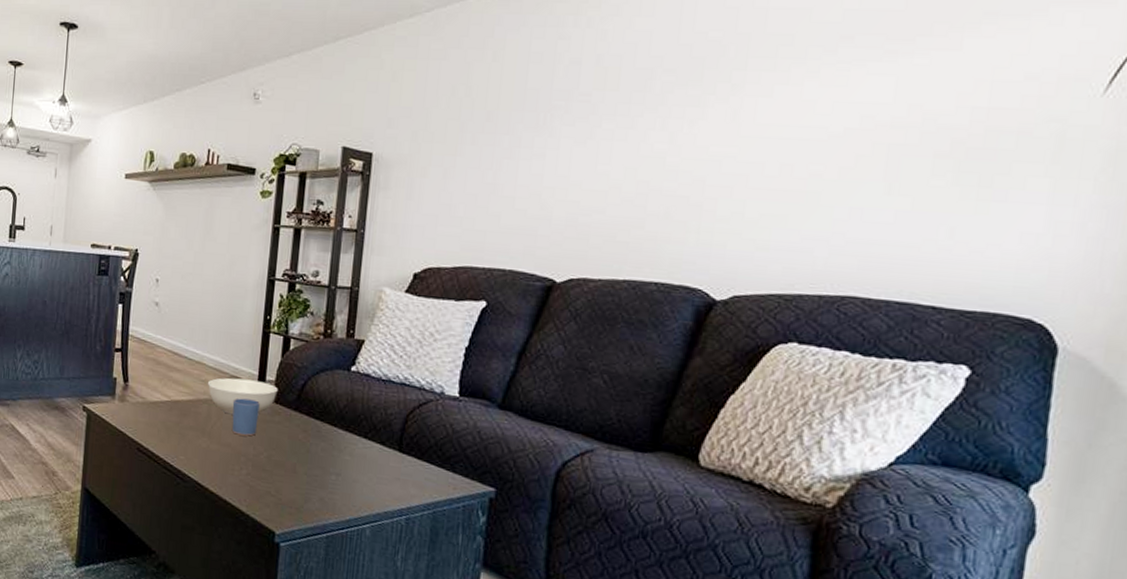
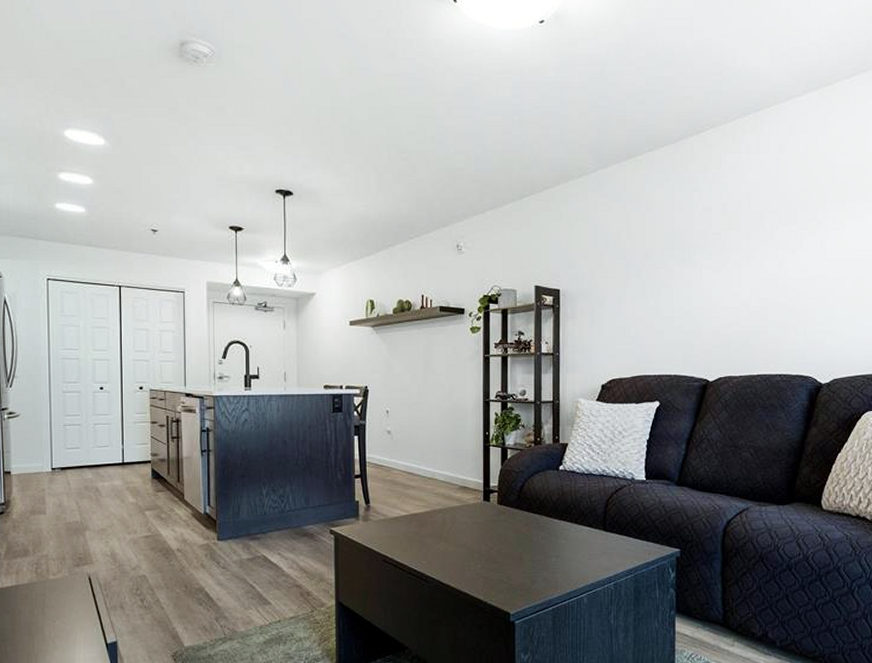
bowl: present [207,377,278,415] -> none [440,488,501,519]
mug: present [232,398,260,437] -> none [463,504,487,536]

